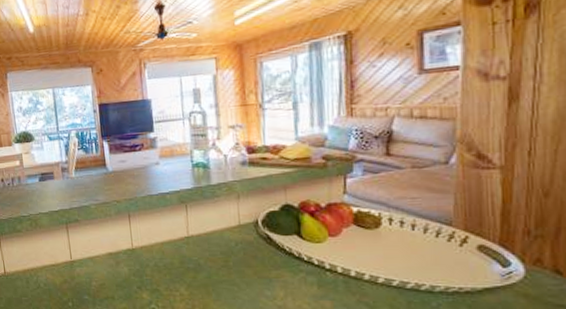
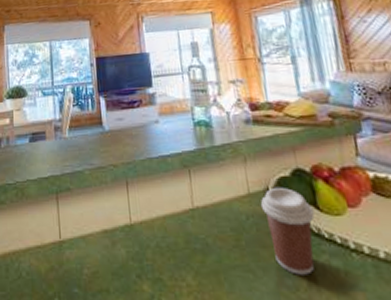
coffee cup: none [249,219,297,288] -> present [260,187,315,275]

